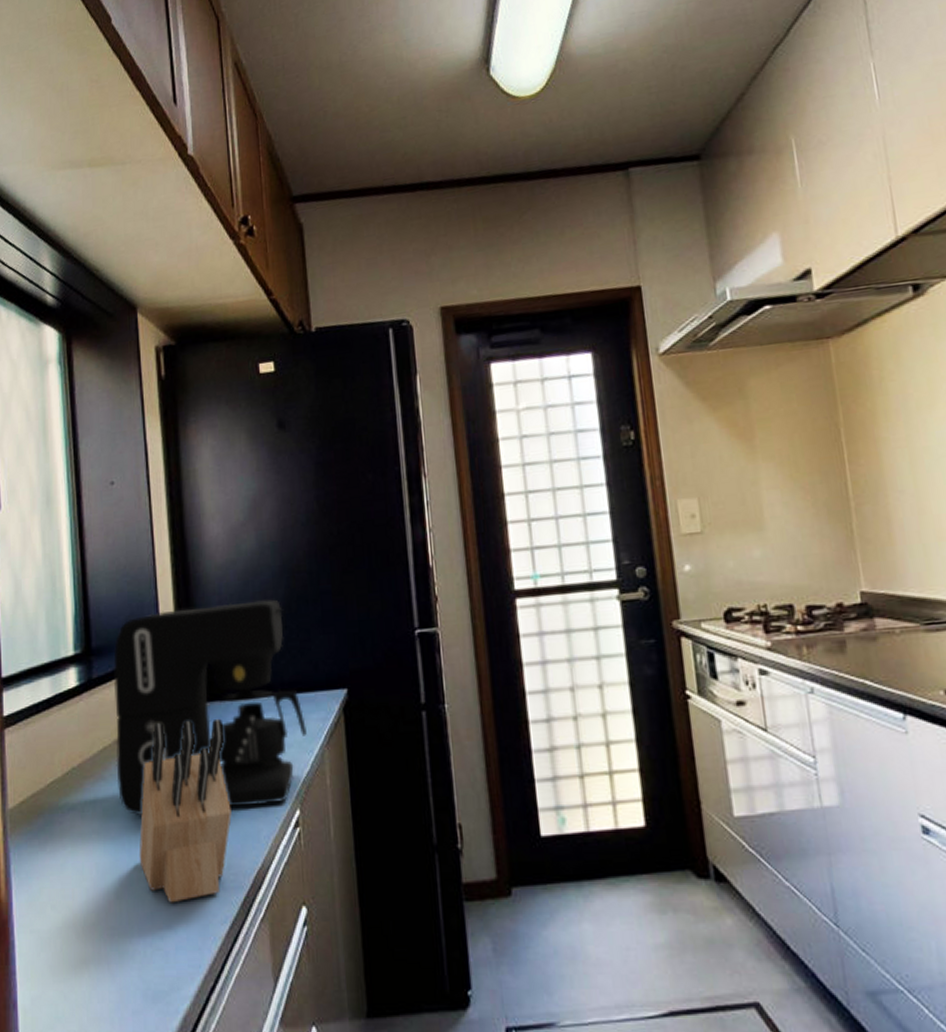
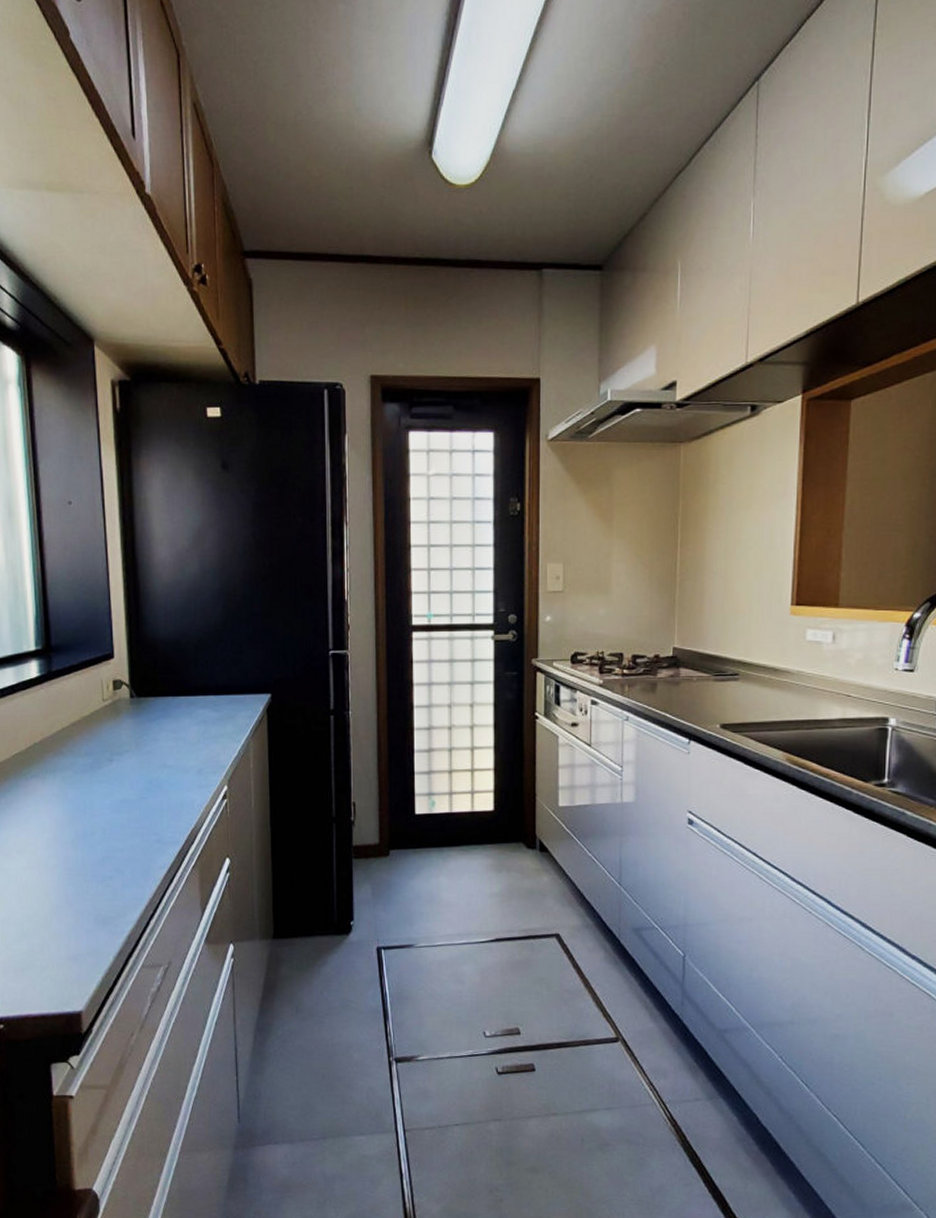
coffee maker: present [113,599,307,815] -> none [71,616,236,783]
knife block: present [139,718,232,903] -> none [92,710,171,852]

